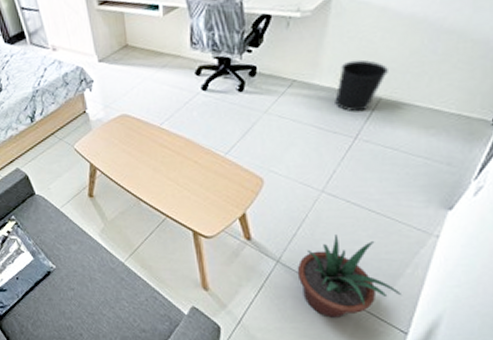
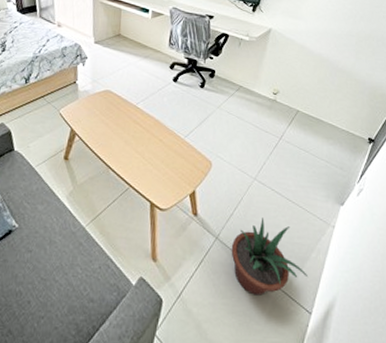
wastebasket: present [335,59,388,112] -> none [268,79,304,119]

